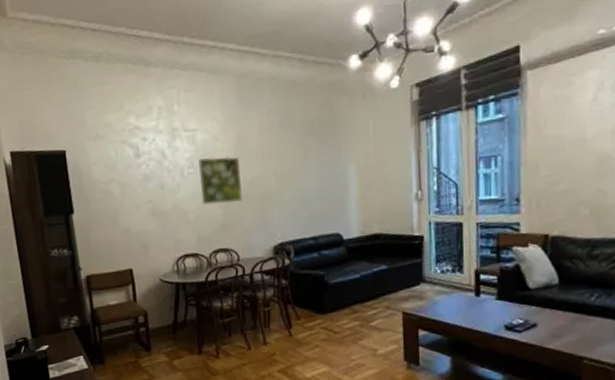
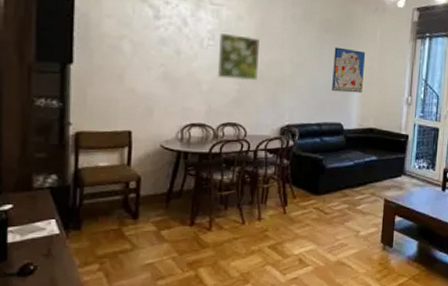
wall art: none [321,148,360,200] -> present [332,47,366,93]

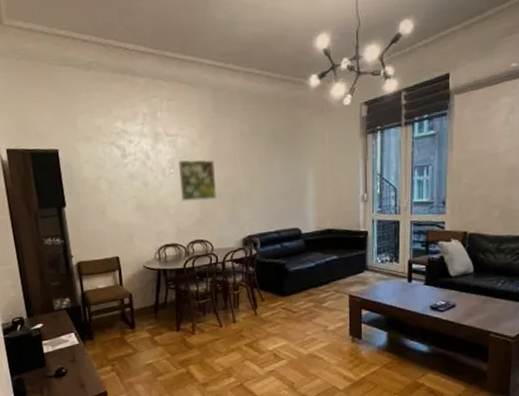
wall art: present [332,47,366,93] -> none [284,155,316,199]

